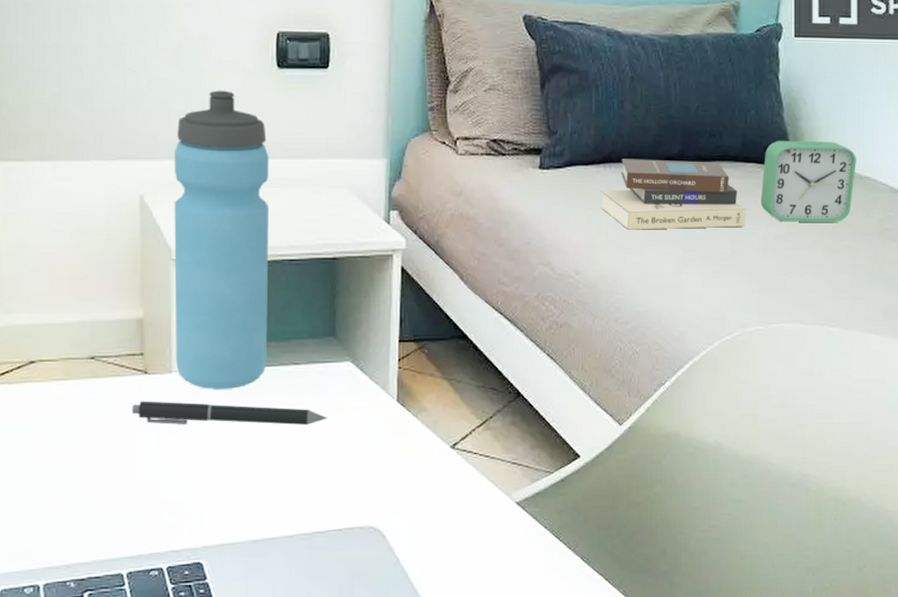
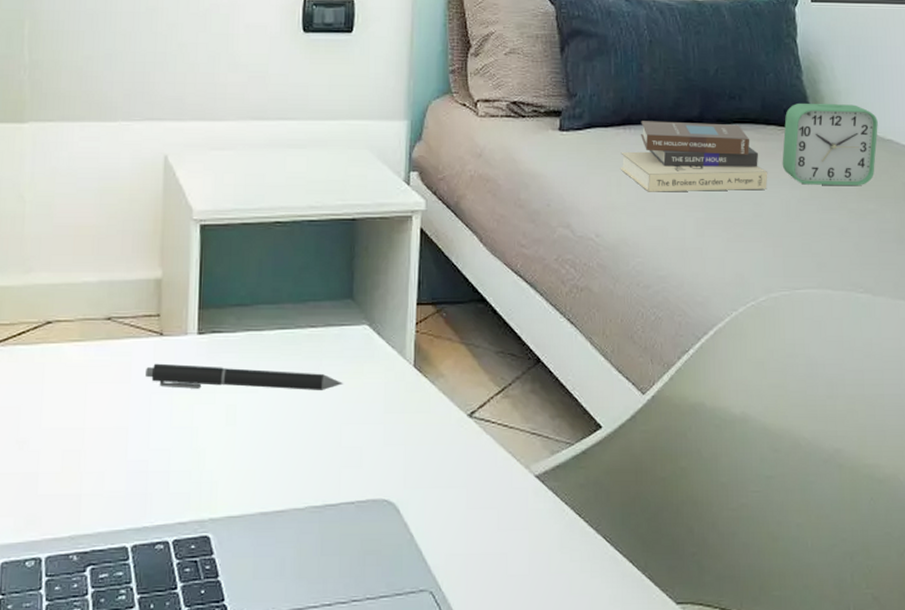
water bottle: present [174,90,270,389] -> none [192,53,292,352]

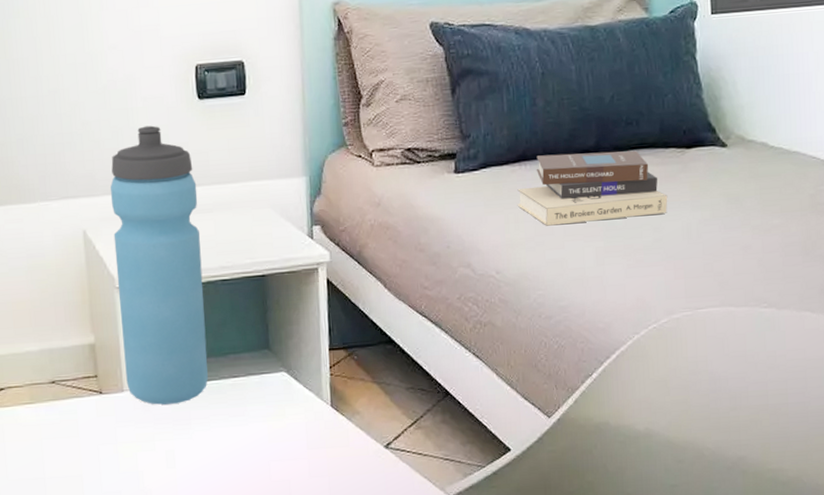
pen: present [146,363,344,392] -> none [91,418,269,439]
water bottle: none [192,53,292,352] -> present [110,125,208,405]
alarm clock: present [782,103,878,185] -> none [682,118,784,205]

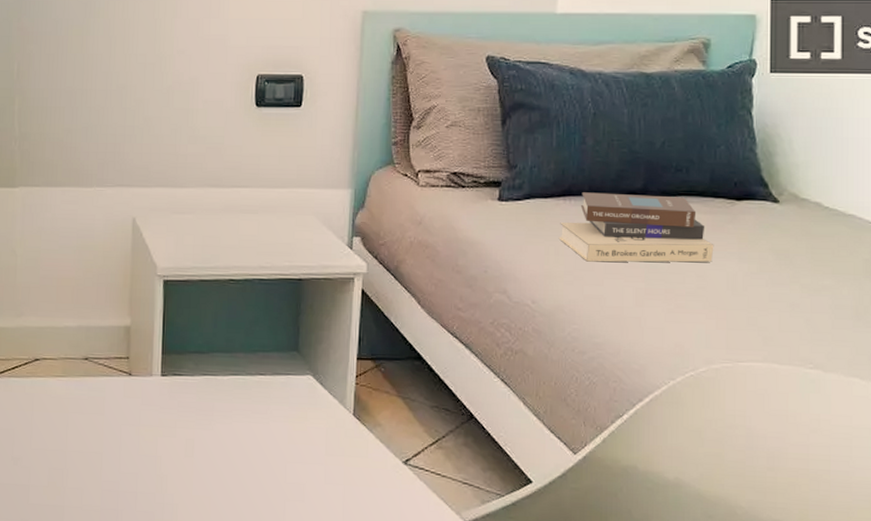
water bottle: present [110,125,208,405] -> none [156,126,245,394]

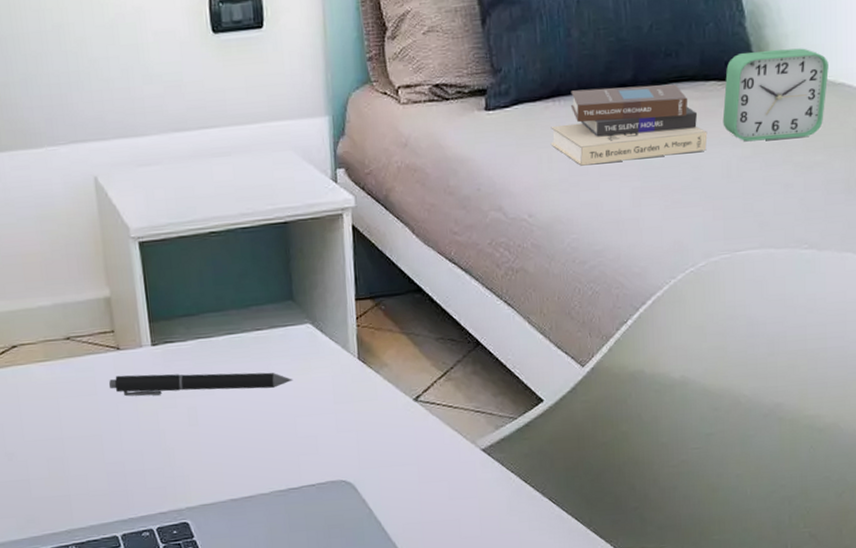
pen: none [117,399,289,433] -> present [109,372,294,397]
alarm clock: none [730,176,839,261] -> present [722,48,829,142]

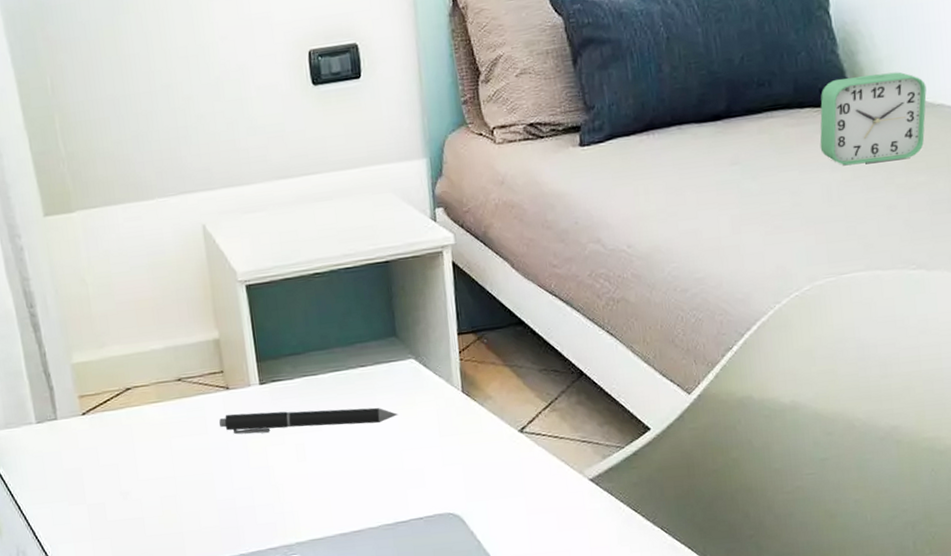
books: present [550,84,708,166] -> none [646,112,806,196]

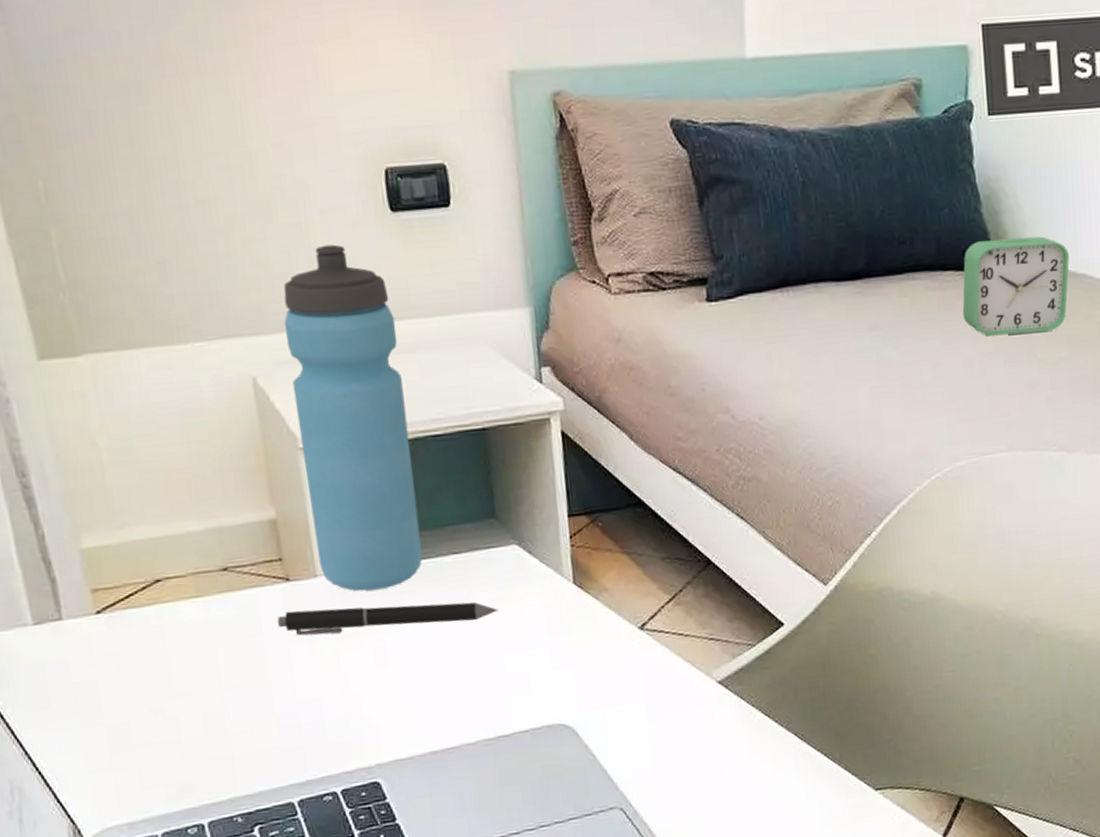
water bottle: none [227,114,335,398] -> present [283,244,423,592]

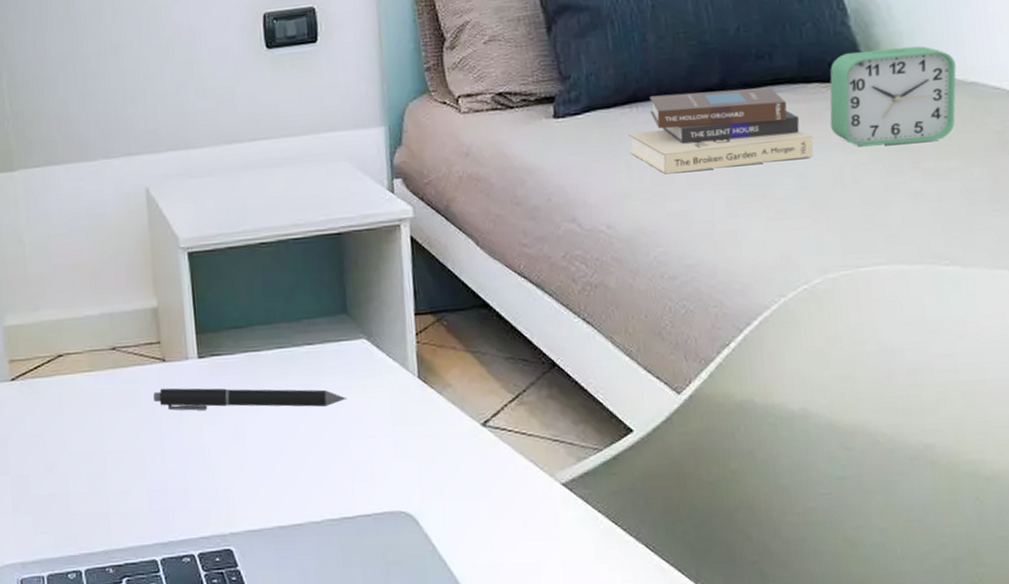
water bottle: present [283,244,423,592] -> none [174,77,280,374]
books: none [779,273,948,363] -> present [628,87,813,174]

